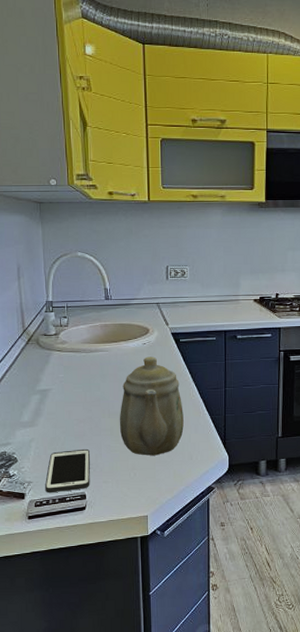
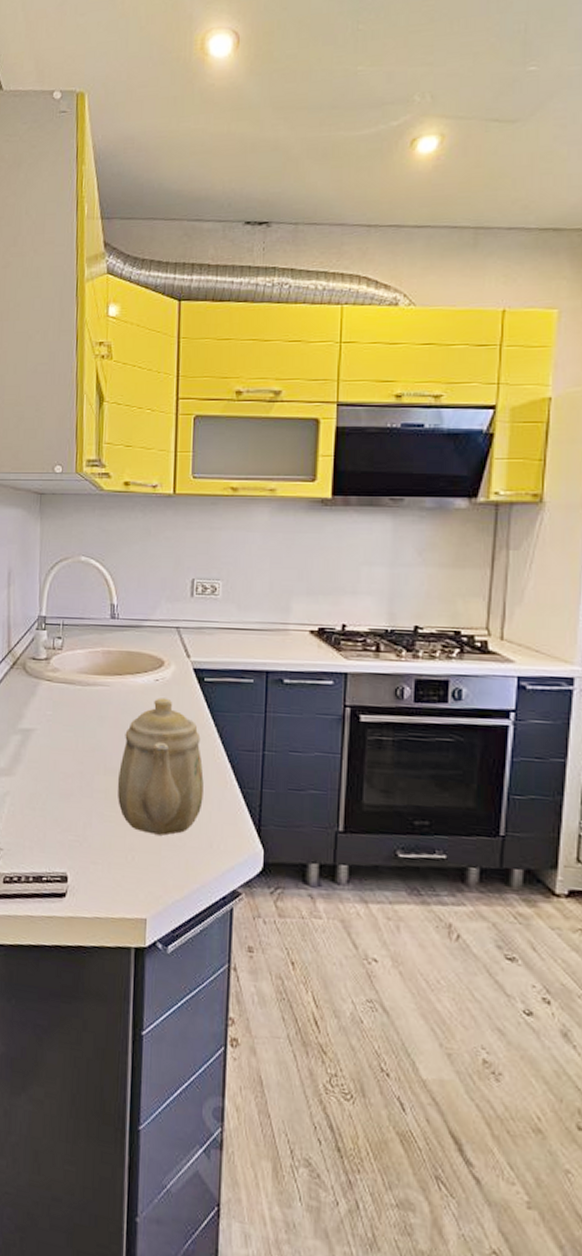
cell phone: present [45,448,90,493] -> none [18,812,77,869]

